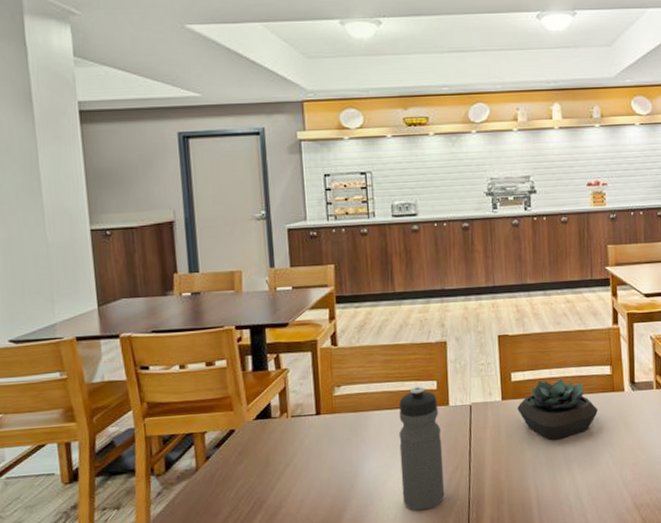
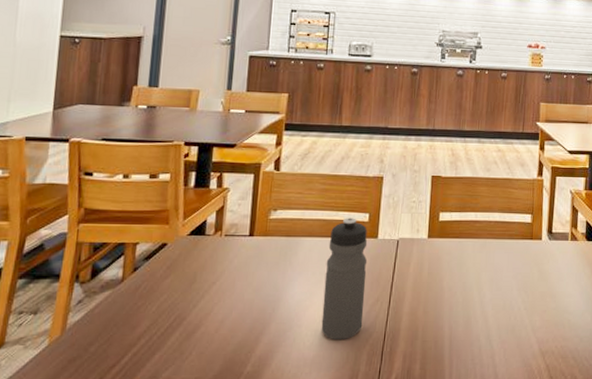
succulent plant: present [517,378,598,441] -> none [441,222,516,282]

